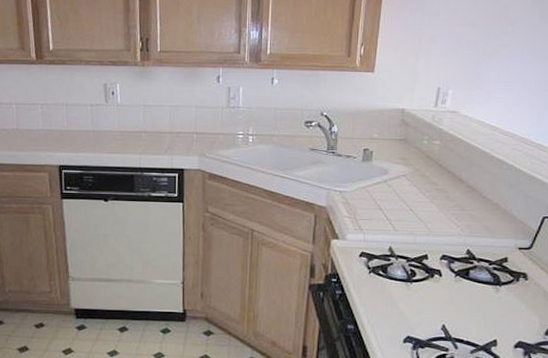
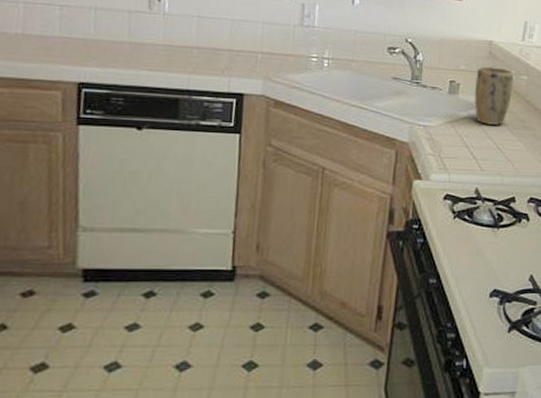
plant pot: none [387,133,427,189] -> present [474,65,514,126]

